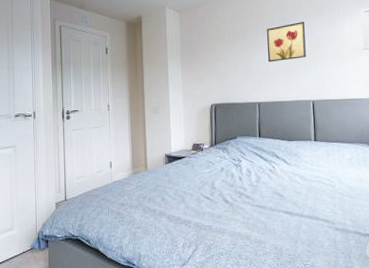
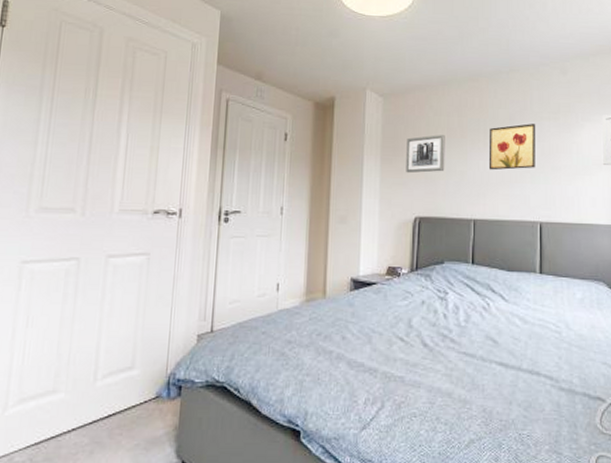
wall art: none [200,38,232,71] -> present [406,135,445,174]

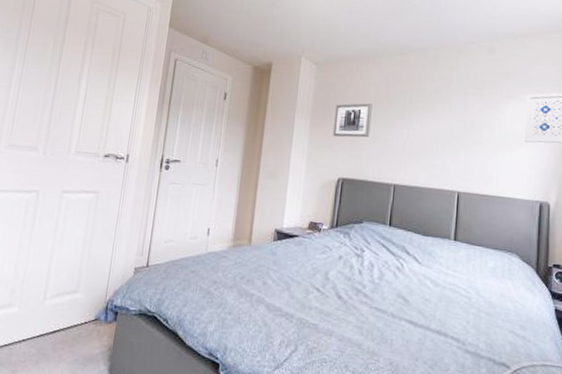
wall art: present [488,123,535,170] -> none [411,98,460,141]

